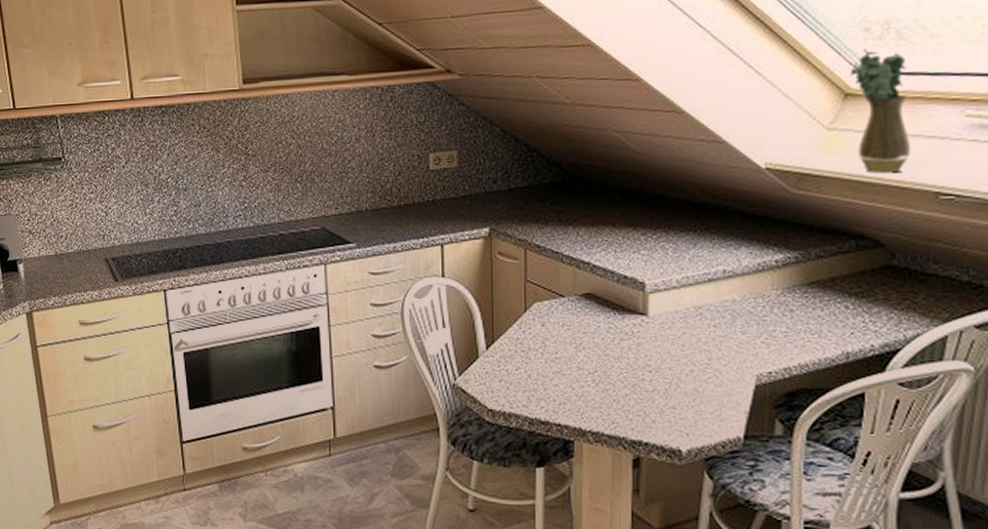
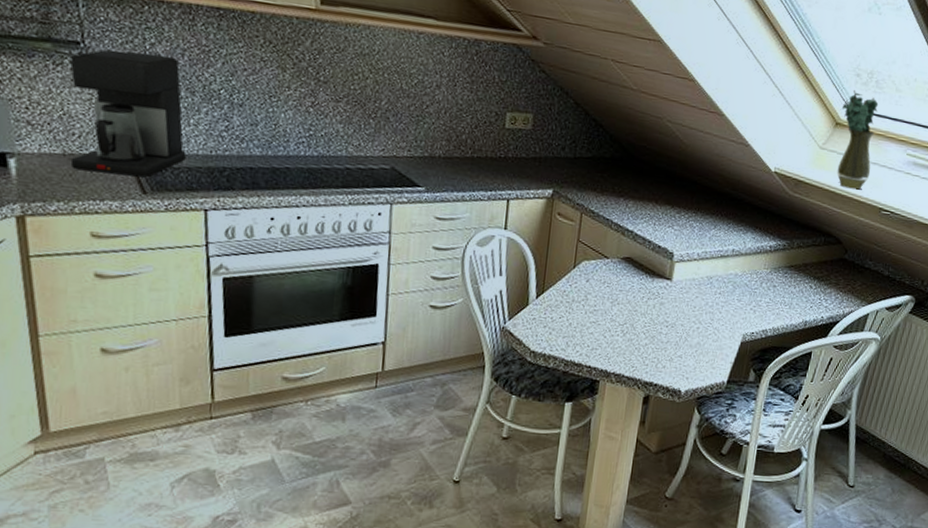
coffee maker: none [56,156,146,267] -> present [70,49,186,177]

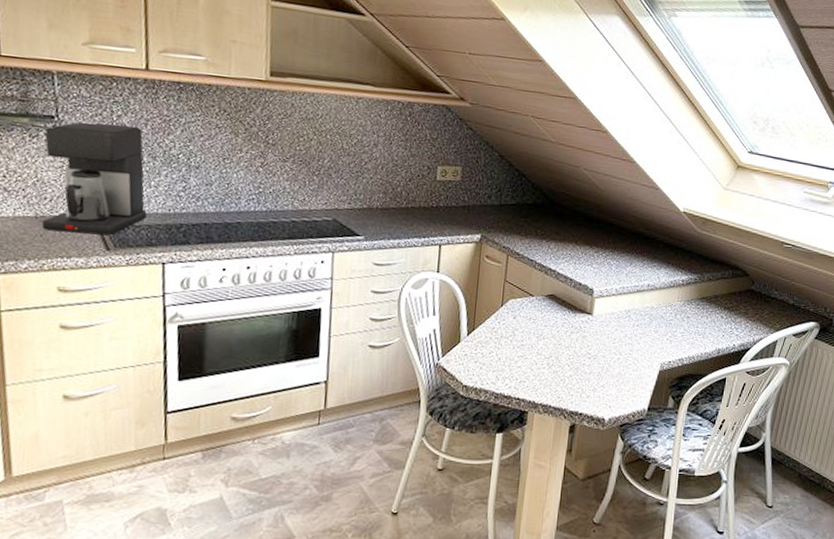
vase: present [837,90,879,190] -> none [740,136,775,226]

